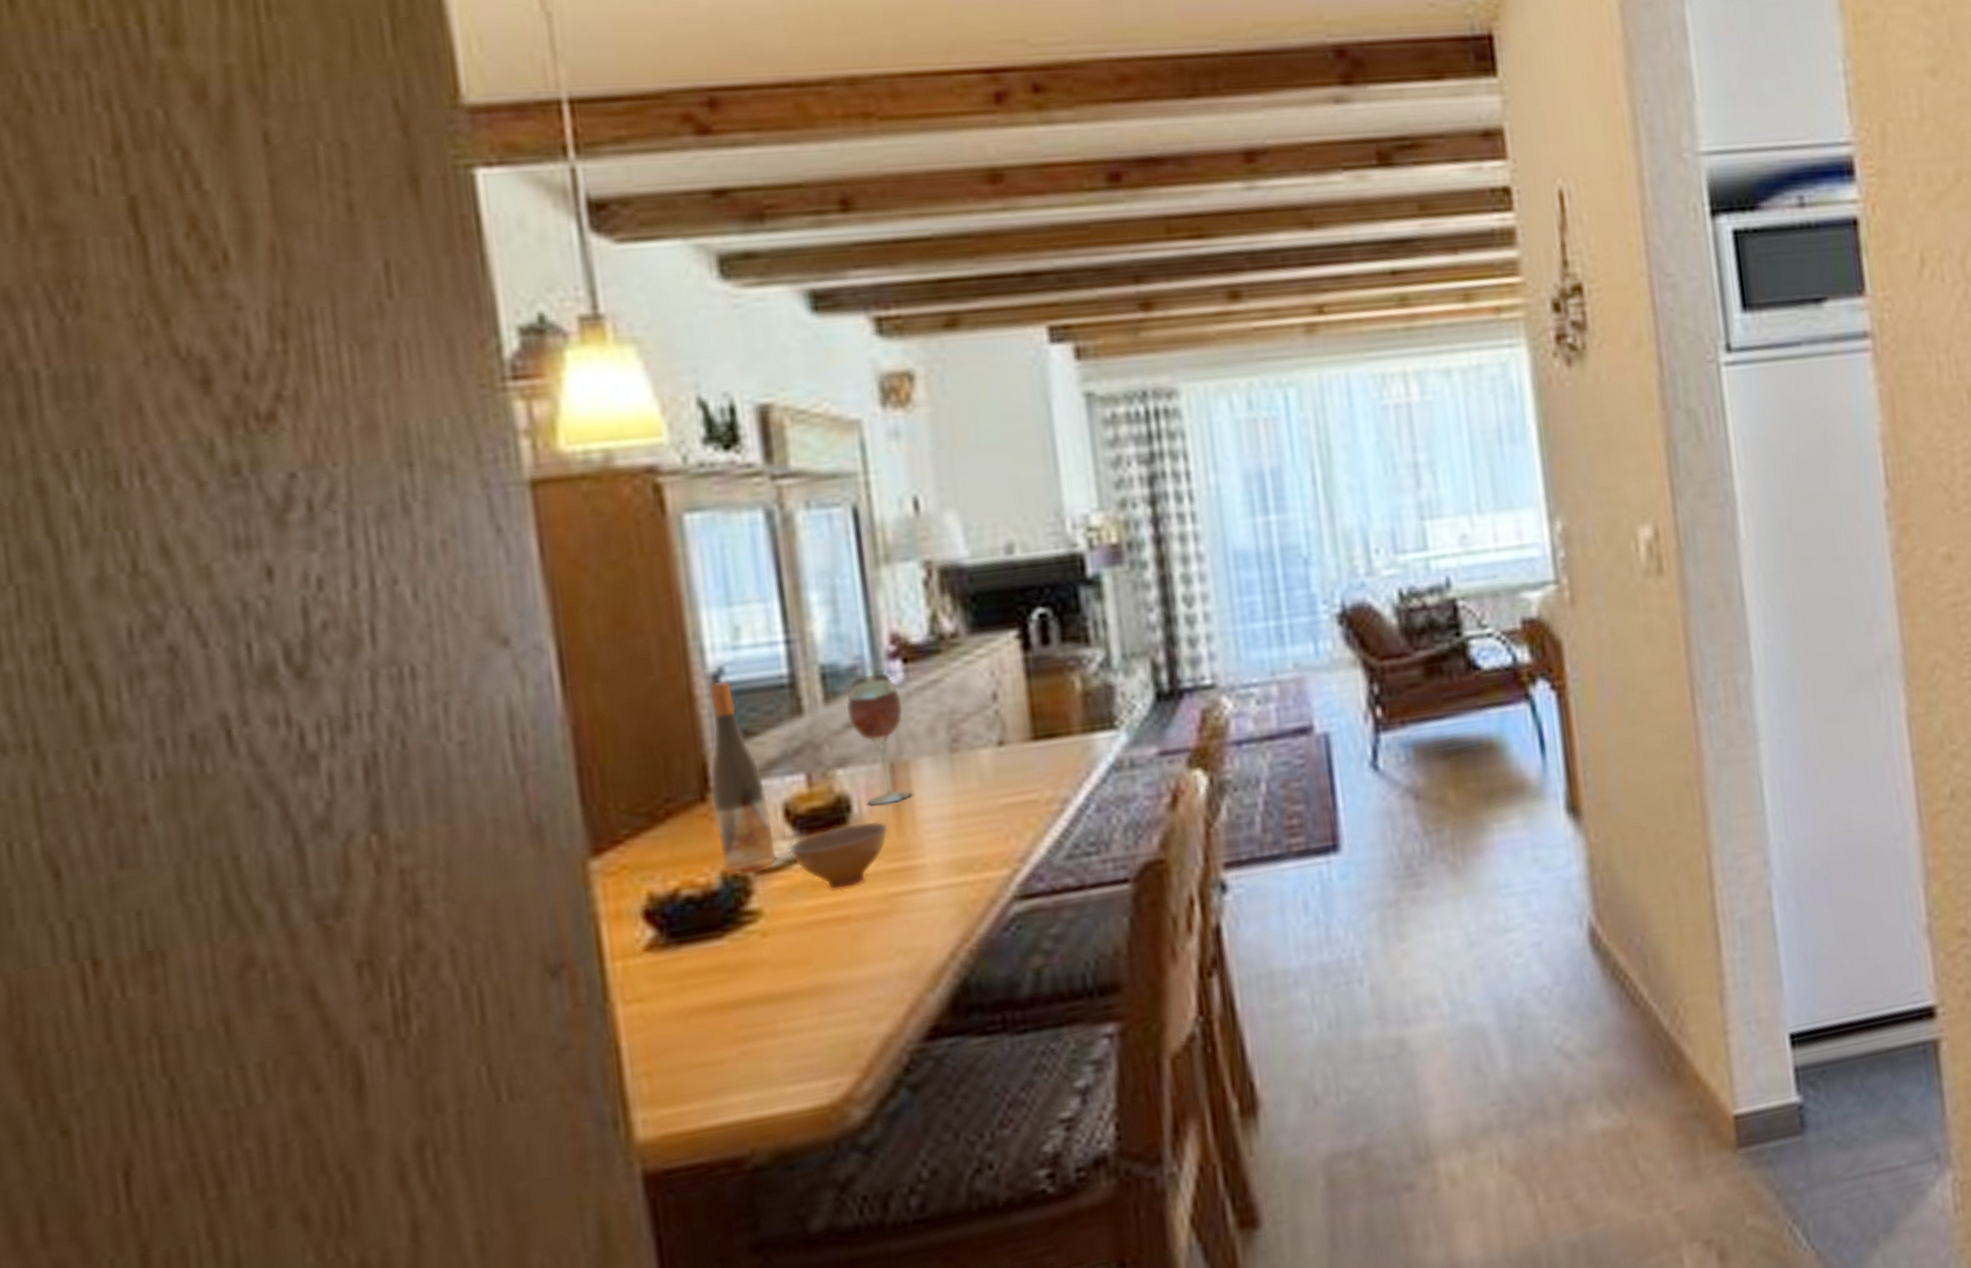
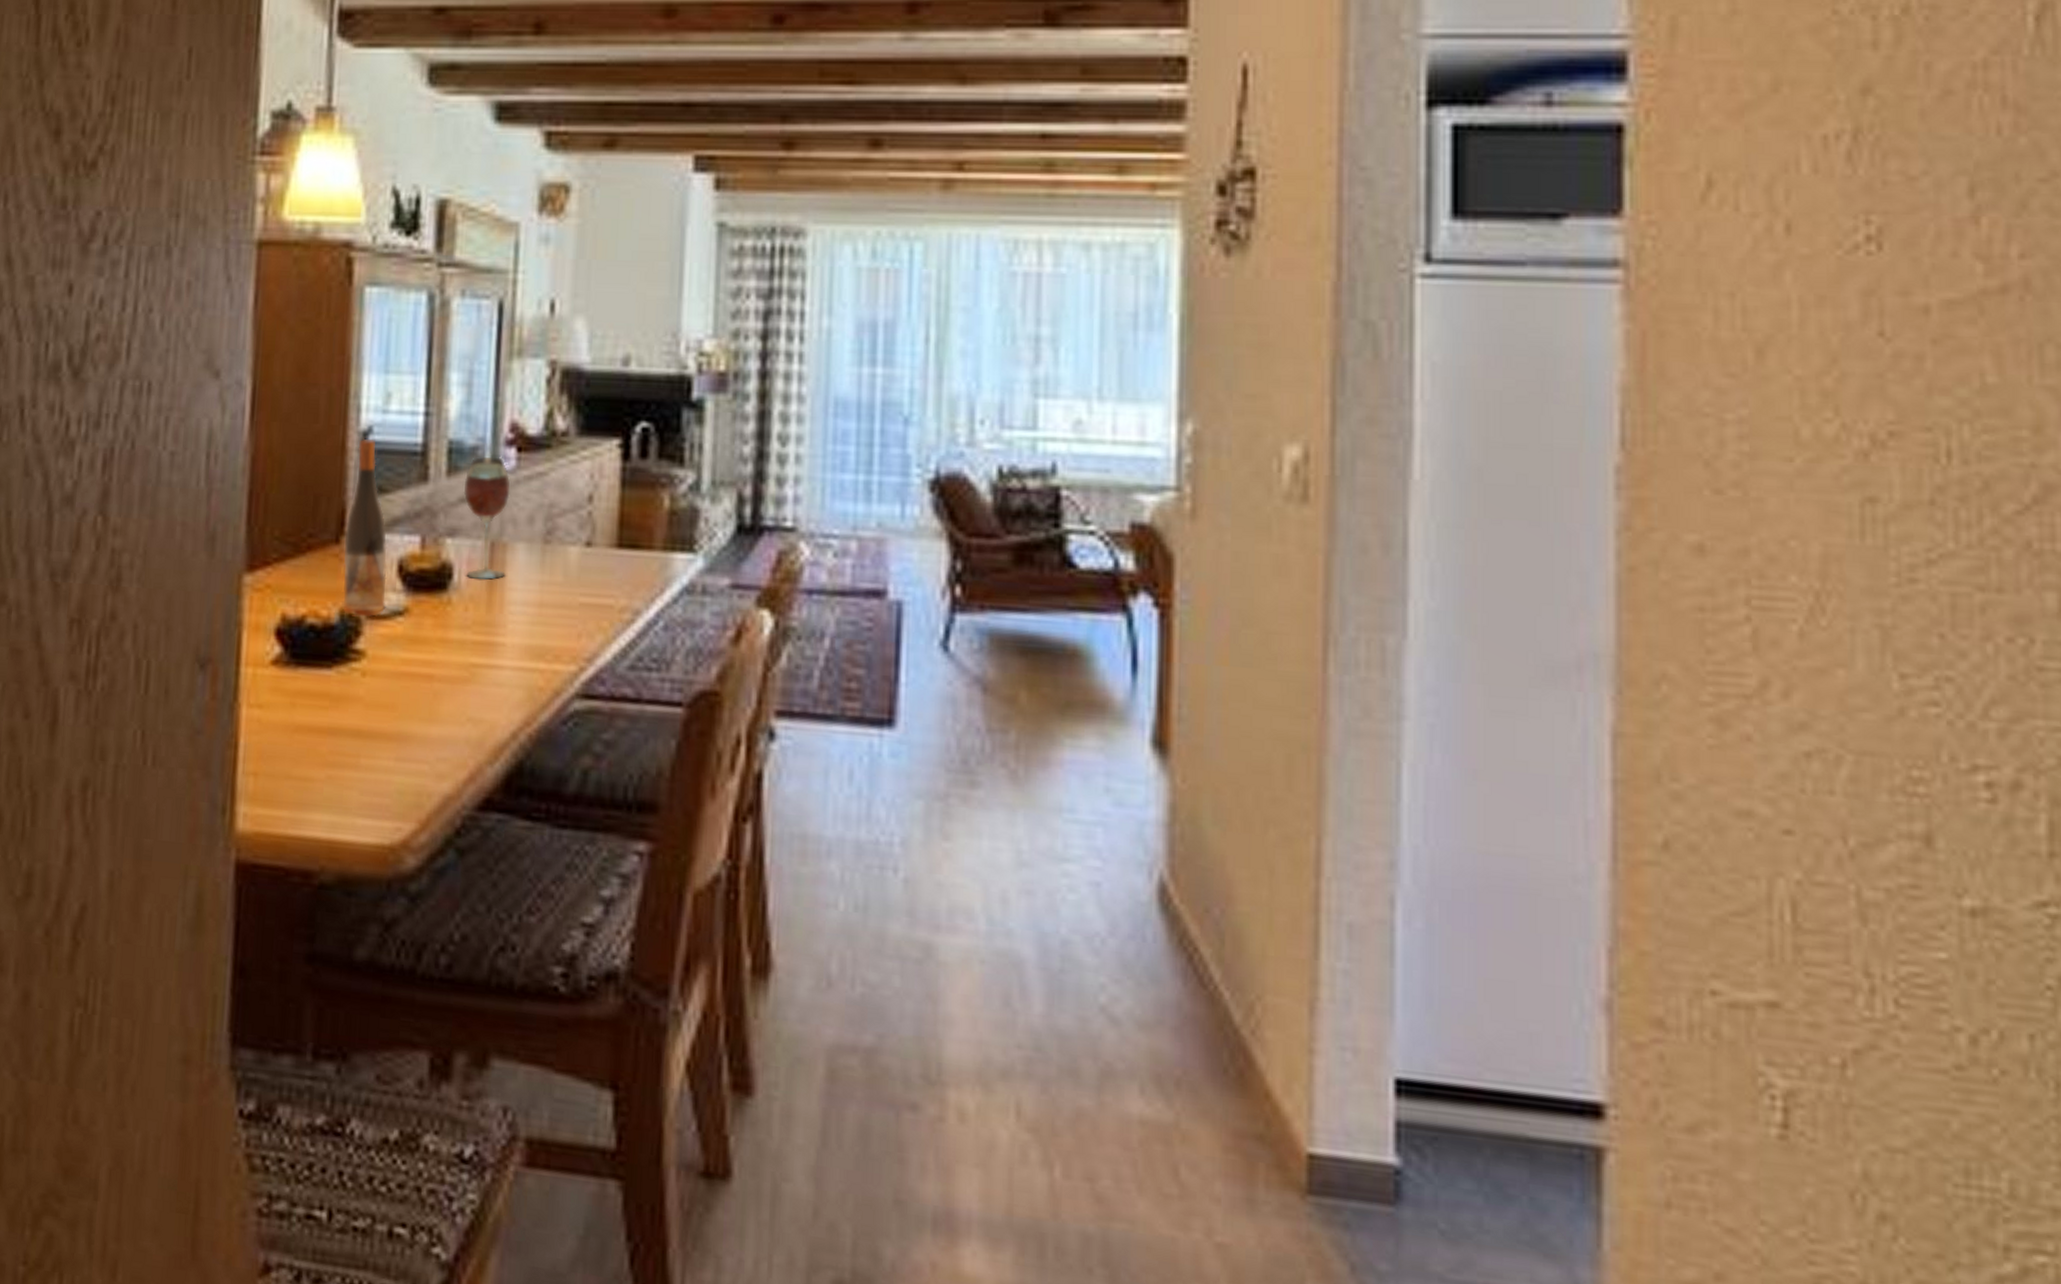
bowl: present [789,821,889,889] -> none [396,590,480,648]

